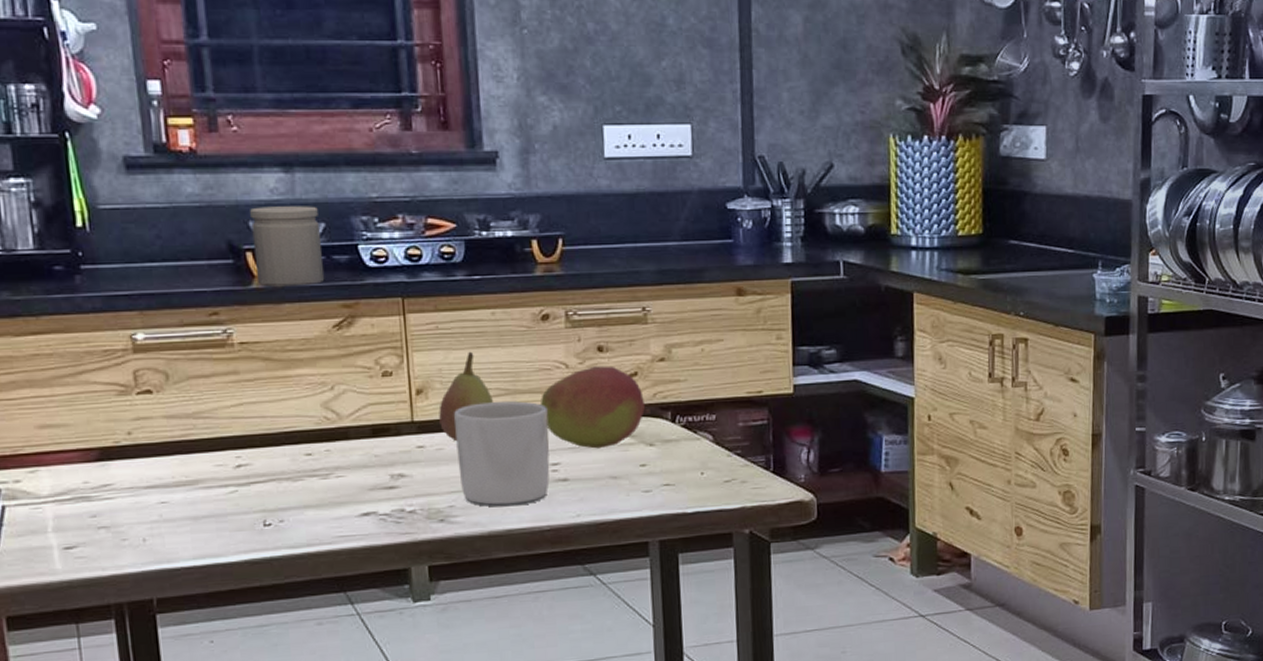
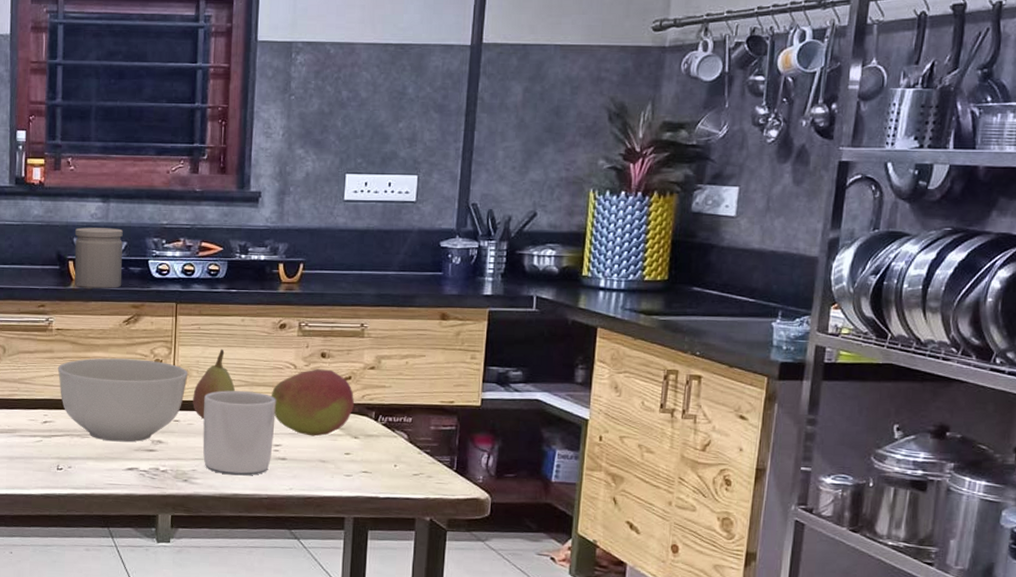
bowl: none [247,373,429,482] -> present [57,358,188,442]

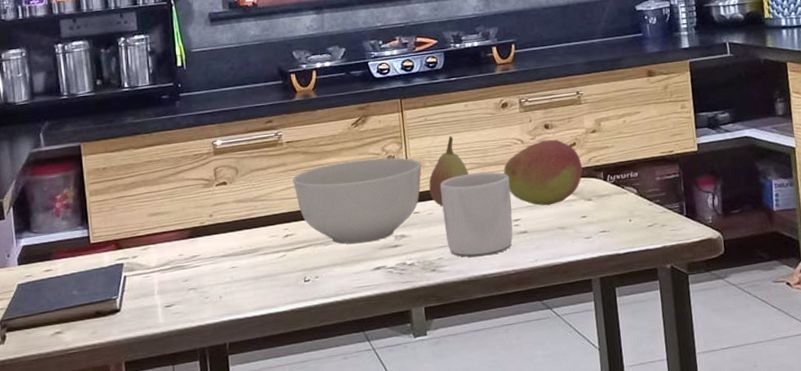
jar: present [74,227,123,289] -> none [293,36,346,99]

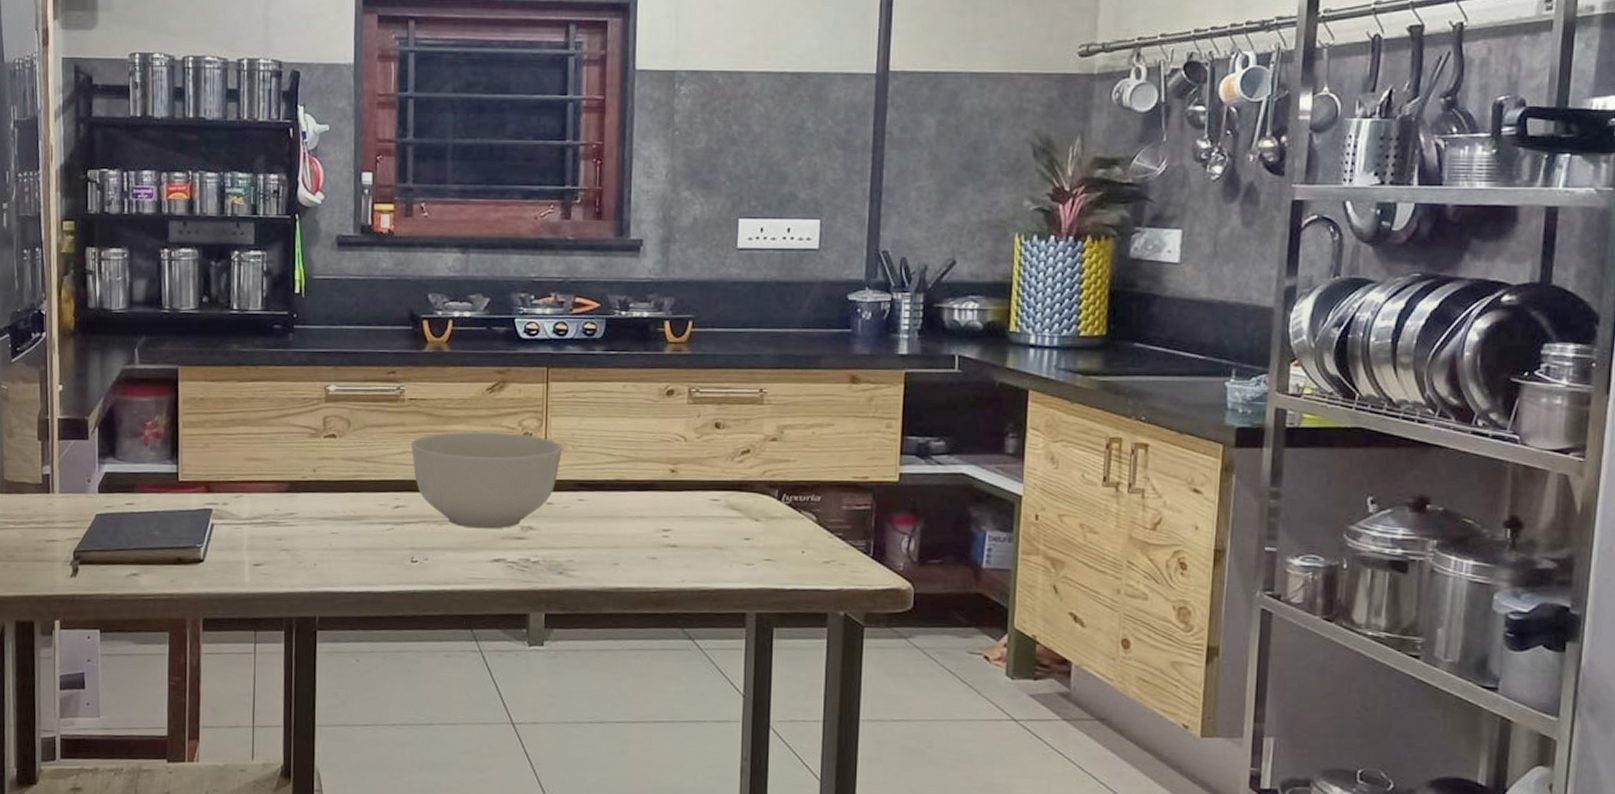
fruit: present [429,136,468,206] -> none [568,419,616,500]
mug: present [440,172,513,257] -> none [580,467,664,566]
fruit: present [503,139,587,206] -> none [658,441,759,519]

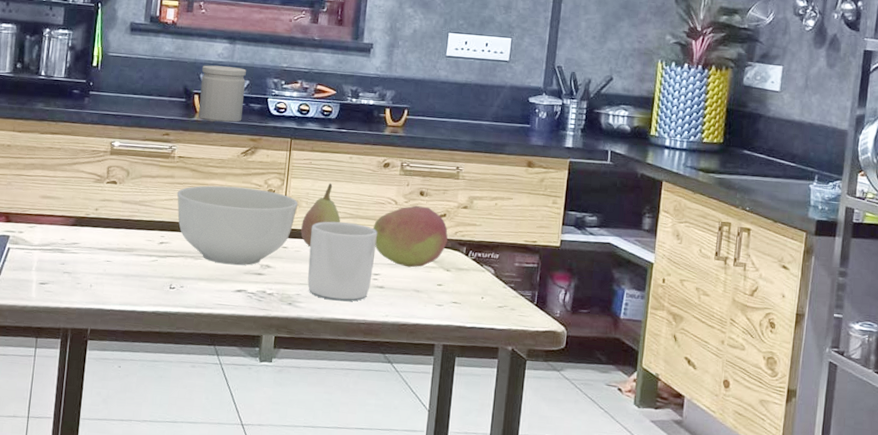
jar: none [429,282,485,352] -> present [198,65,246,123]
fruit: none [568,419,616,500] -> present [301,183,340,246]
mug: none [580,467,664,566] -> present [307,221,378,302]
fruit: none [658,441,759,519] -> present [372,205,451,268]

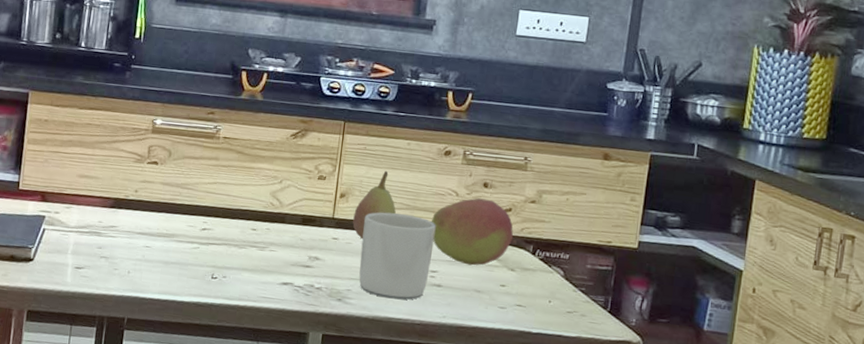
bowl: present [176,185,298,266] -> none [221,169,351,257]
jar: present [198,65,246,123] -> none [246,39,298,103]

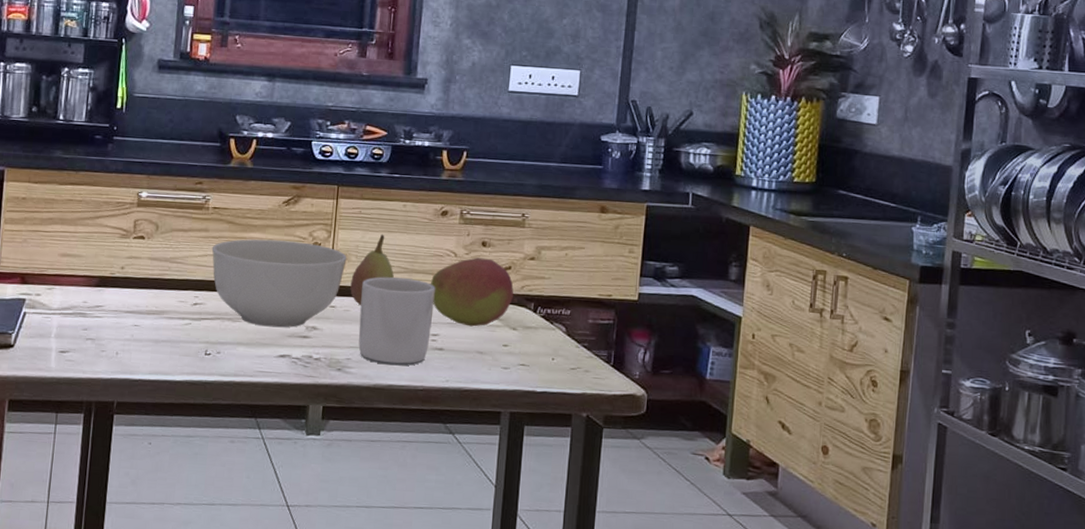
bowl: none [221,169,351,257] -> present [211,239,347,328]

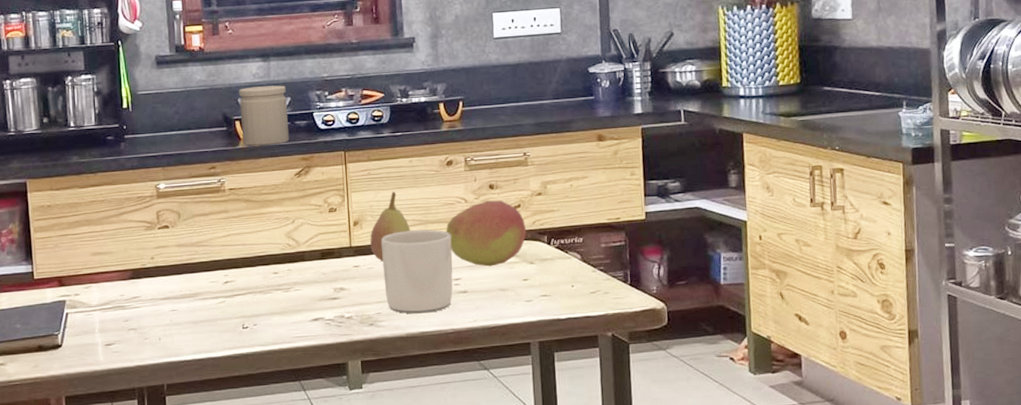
bowl: present [211,239,347,328] -> none [233,209,363,294]
jar: none [235,105,287,169] -> present [239,85,290,147]

